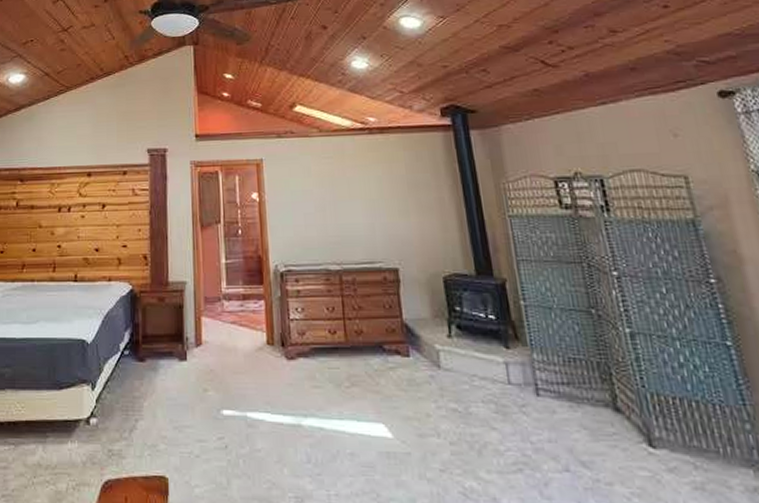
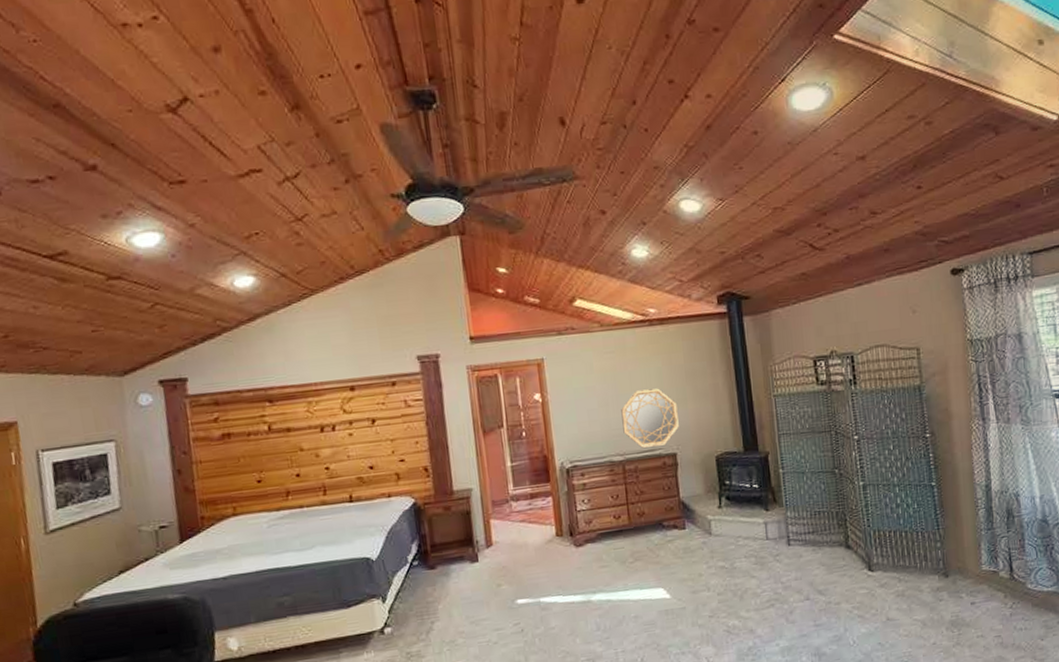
home mirror: none [338,197,401,259] -> present [621,388,679,448]

